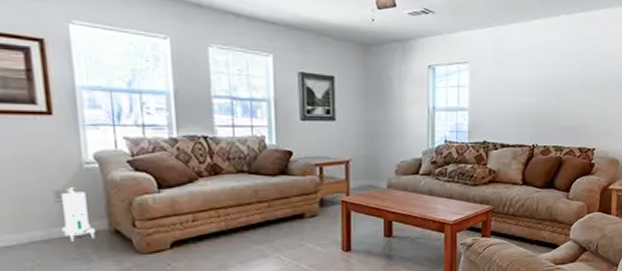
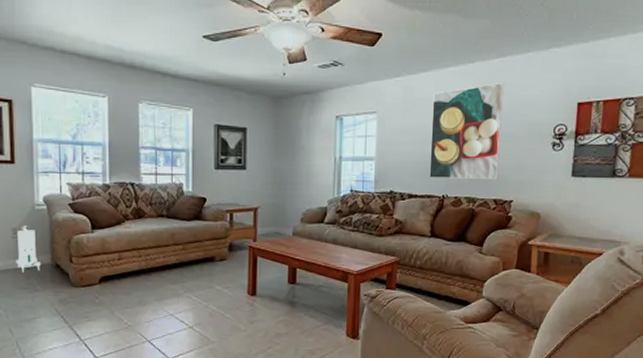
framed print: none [520,36,588,129] -> present [429,82,505,179]

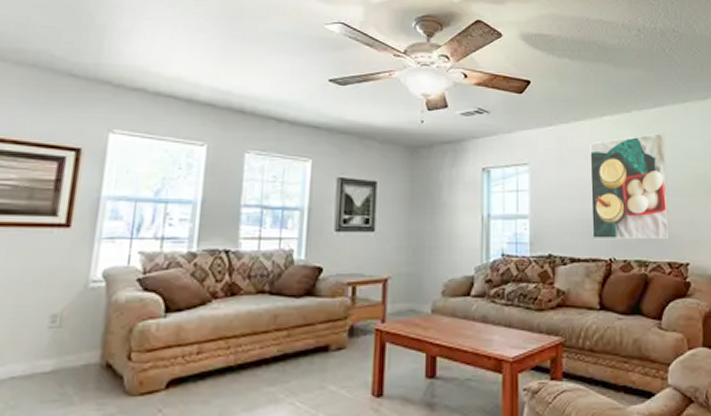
toy robot: present [16,226,42,273] -> none [47,310,86,378]

